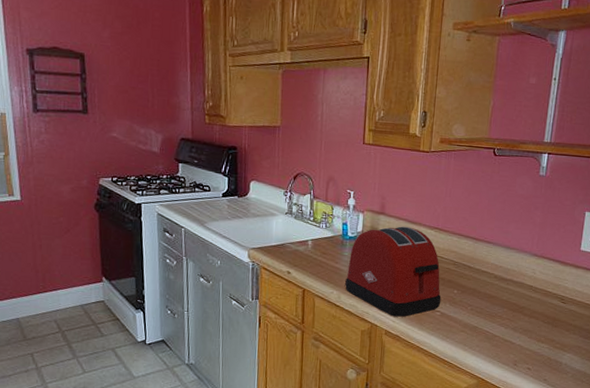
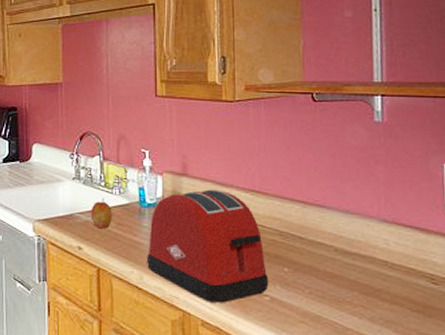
apple: none [299,230,319,257] -> present [91,197,112,229]

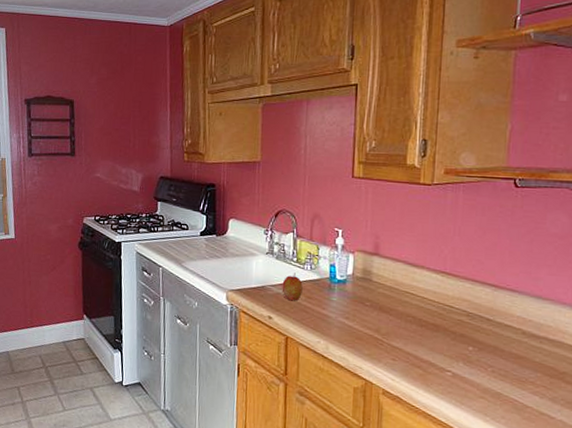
toaster: present [147,189,269,303] -> none [334,269,452,375]

